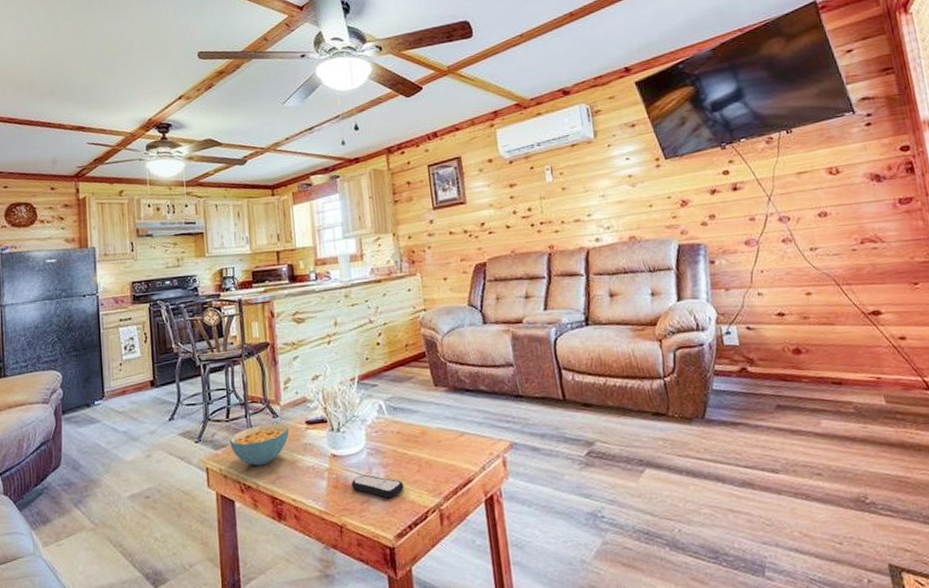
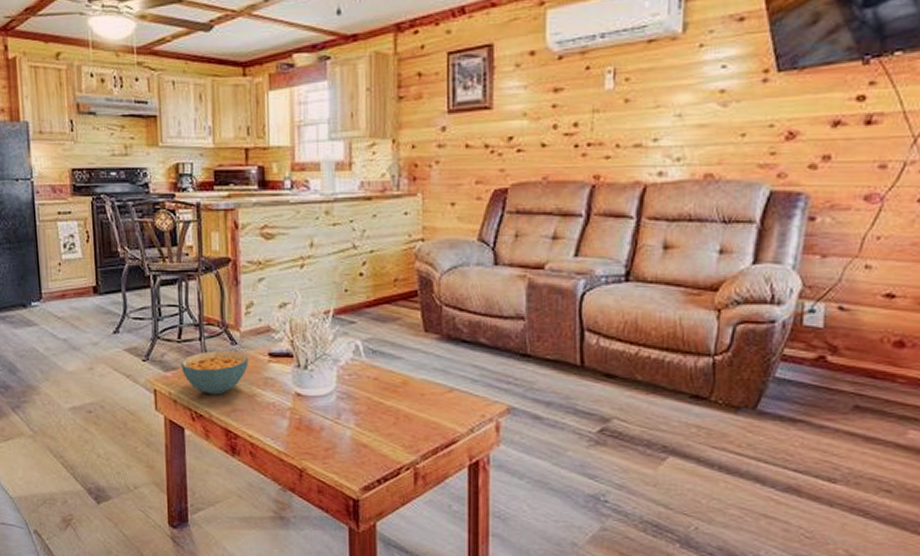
remote control: present [350,474,404,499] -> none [315,419,376,449]

